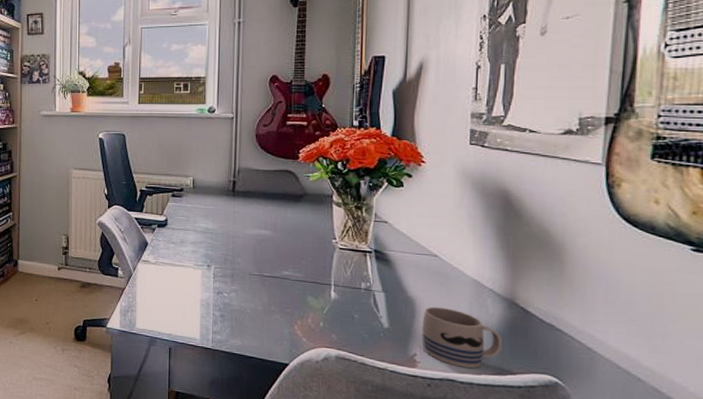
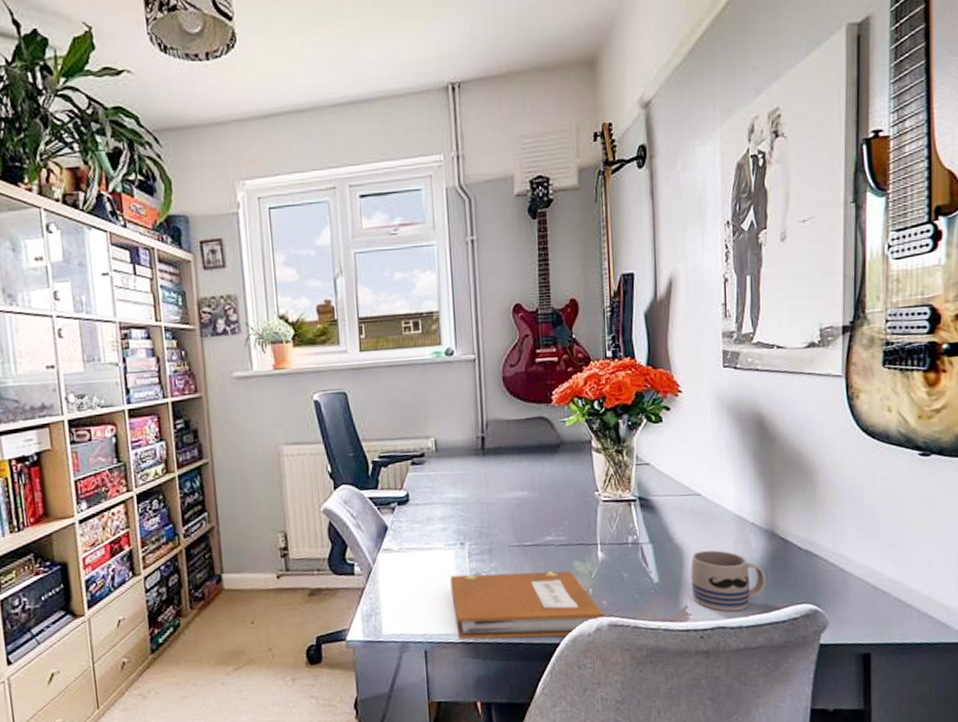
notebook: none [196,291,333,360] -> present [450,571,604,639]

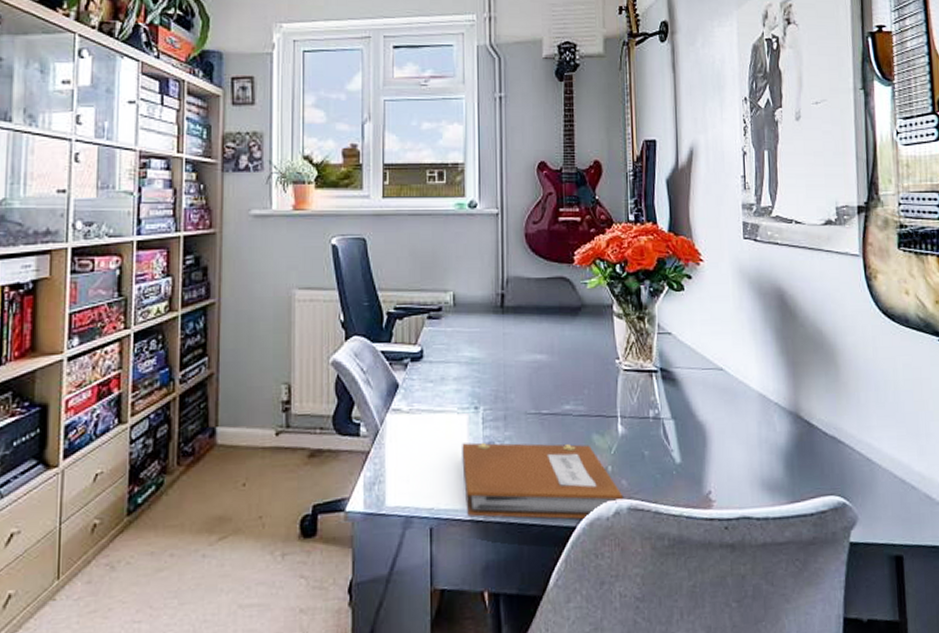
mug: present [691,550,767,612] -> none [714,430,793,500]

